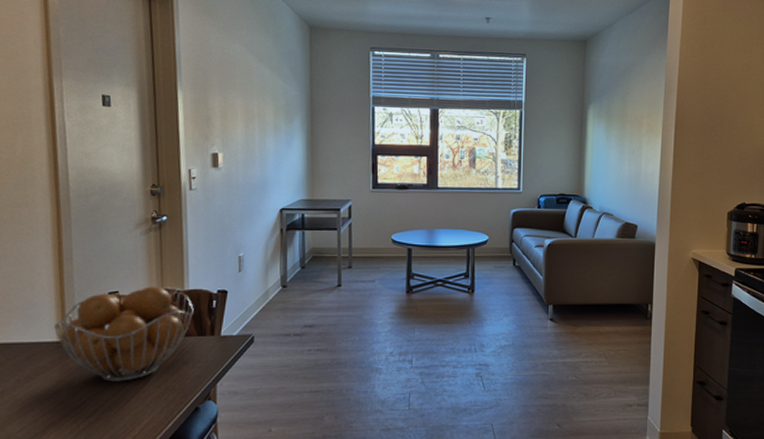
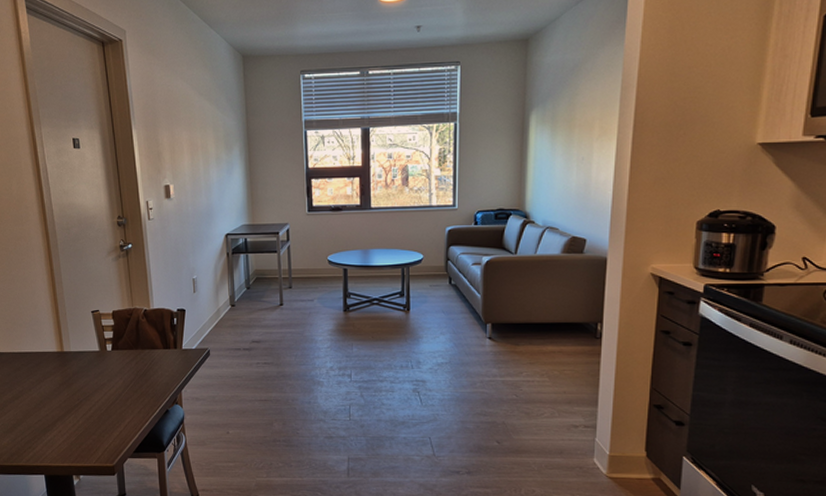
fruit basket: present [54,286,194,382] -> none [54,306,159,386]

